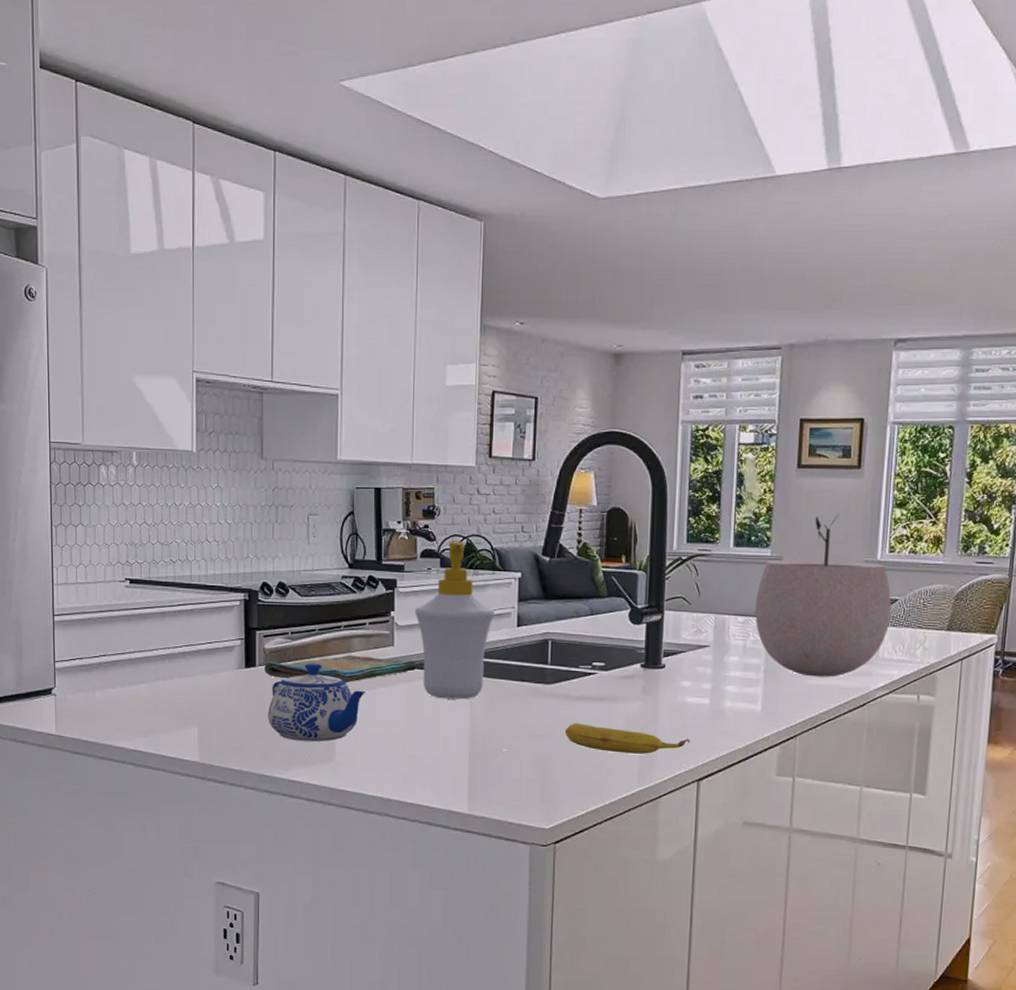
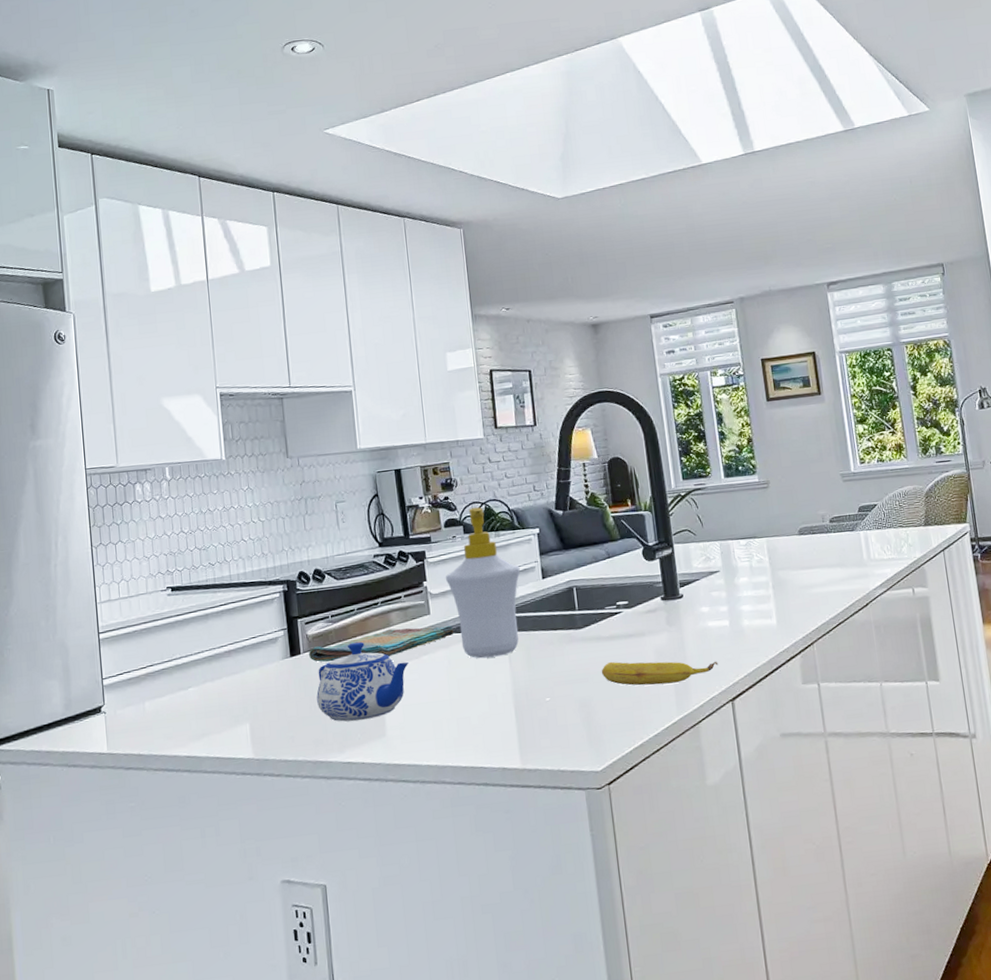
plant pot: present [755,514,892,677] -> none [752,436,875,586]

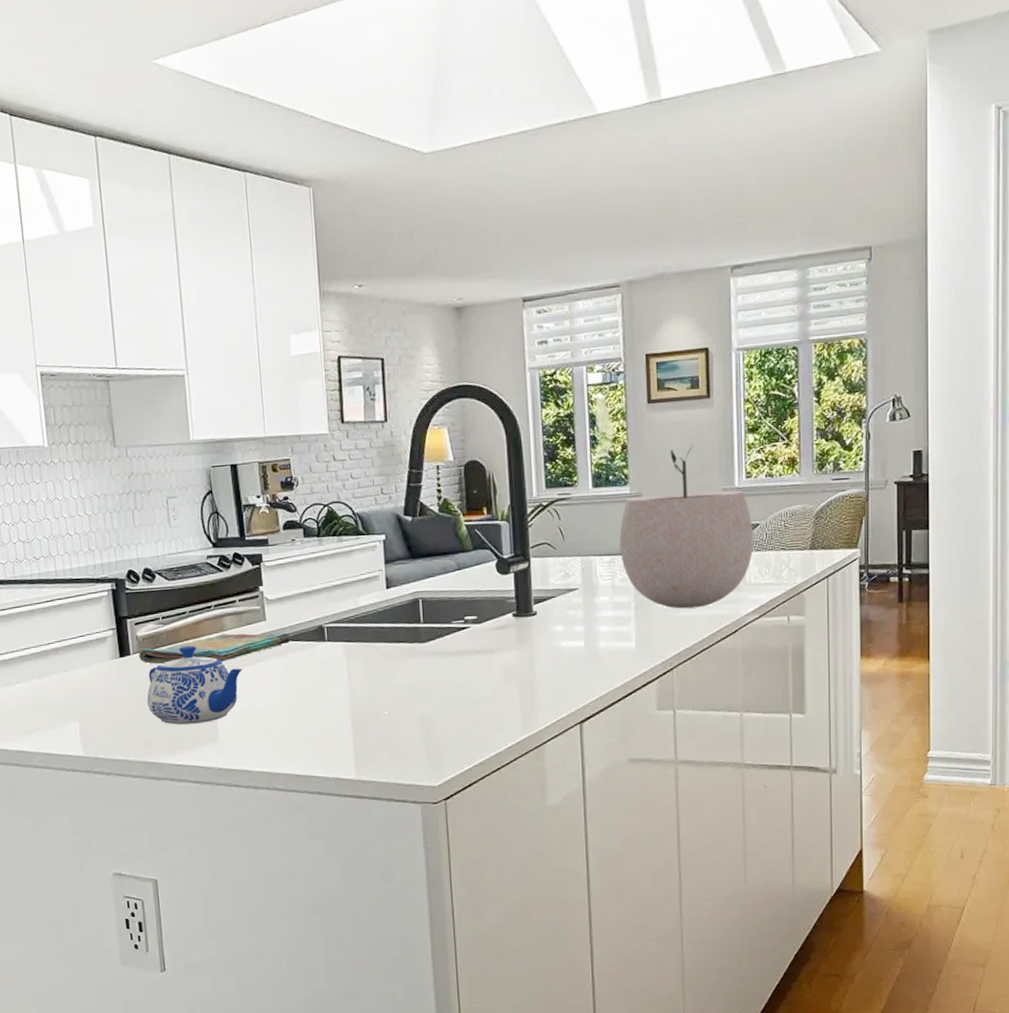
soap bottle: present [445,507,520,659] -> none [282,509,363,669]
banana: present [601,661,718,686] -> none [444,677,569,704]
plant pot: none [752,436,875,586] -> present [619,445,754,609]

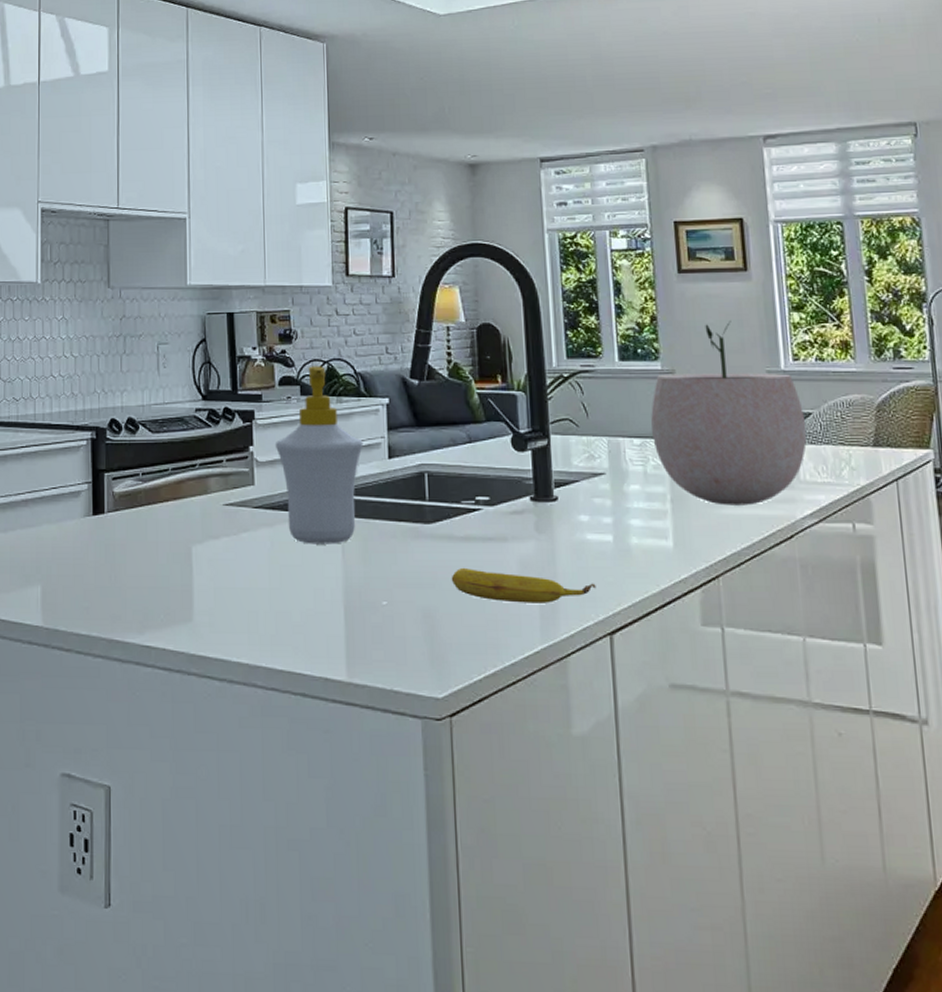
dish towel: present [139,633,291,665] -> none [114,496,280,528]
teapot: present [147,645,243,725] -> none [118,507,226,600]
soap bottle: none [282,509,363,669] -> present [275,366,363,544]
banana: none [444,677,569,704] -> present [451,567,596,603]

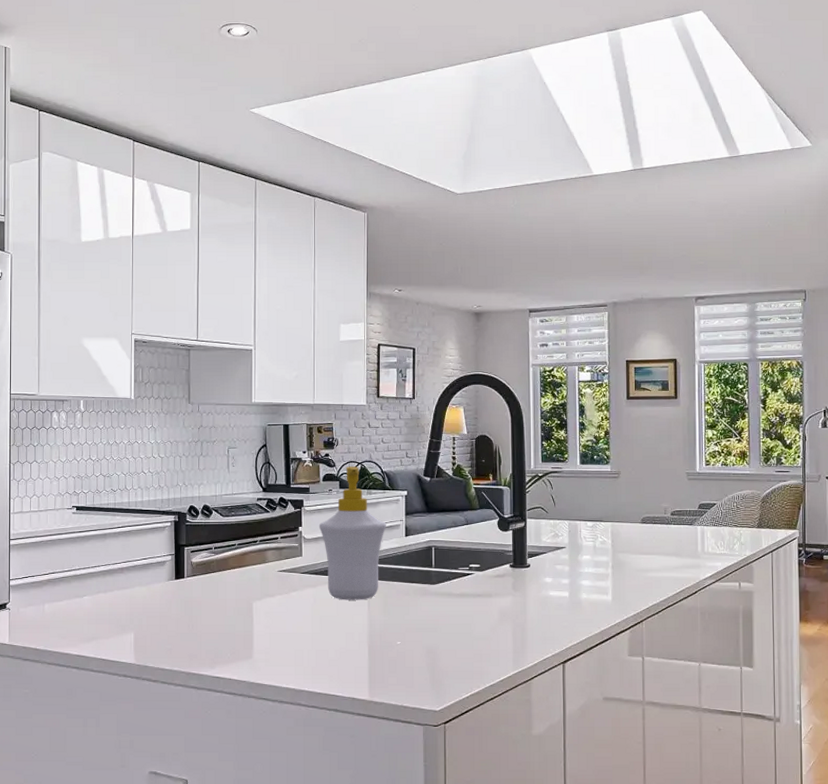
banana: present [451,567,596,603] -> none [449,616,555,642]
plant pot: present [651,321,807,505] -> none [601,436,712,570]

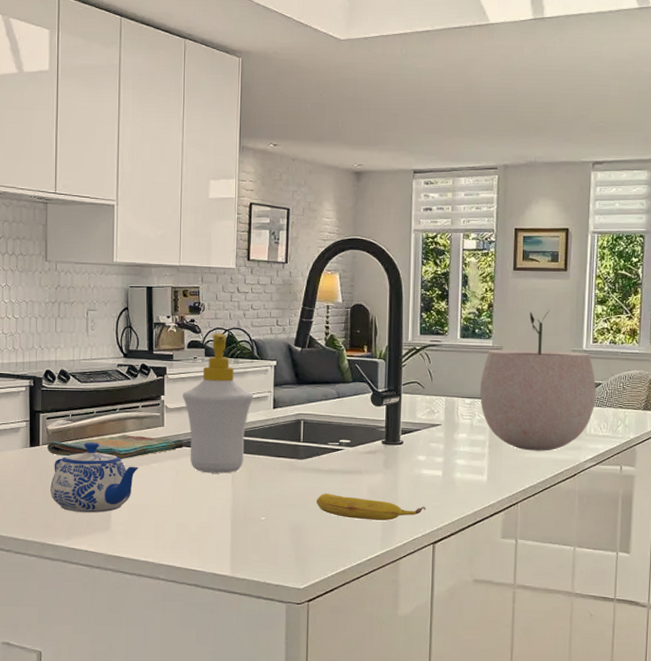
dish towel: none [192,564,322,589] -> present [47,434,184,459]
teapot: none [195,573,280,642] -> present [50,442,139,513]
banana: none [449,616,555,642] -> present [316,493,426,521]
plant pot: none [601,436,712,570] -> present [480,310,596,451]

